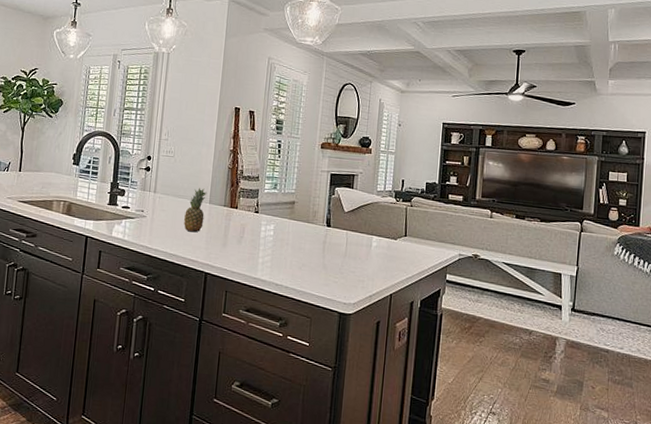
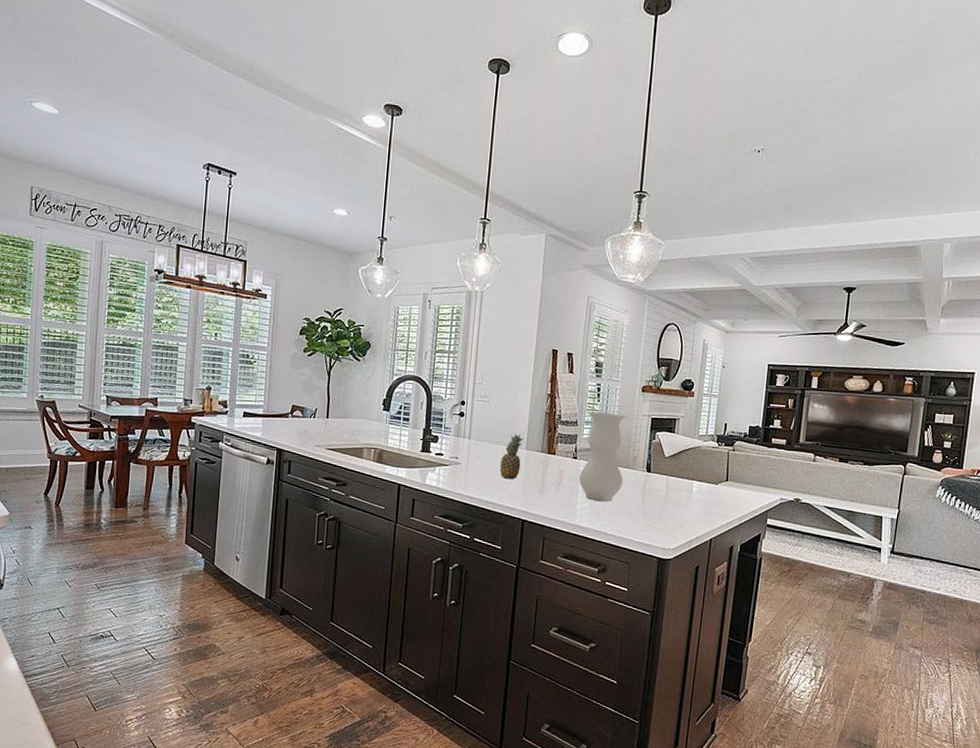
vase: none [260,167,306,255] -> present [579,411,626,502]

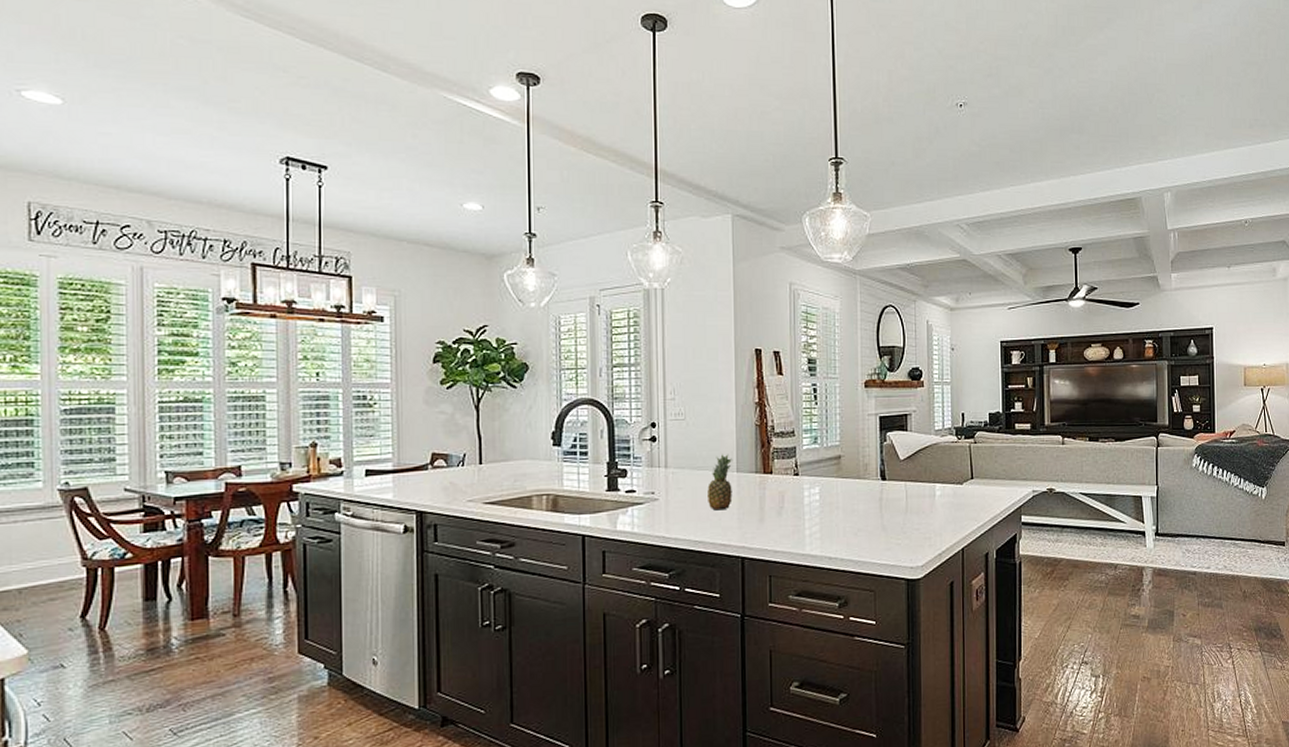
vase: present [579,411,626,502] -> none [804,417,855,522]

